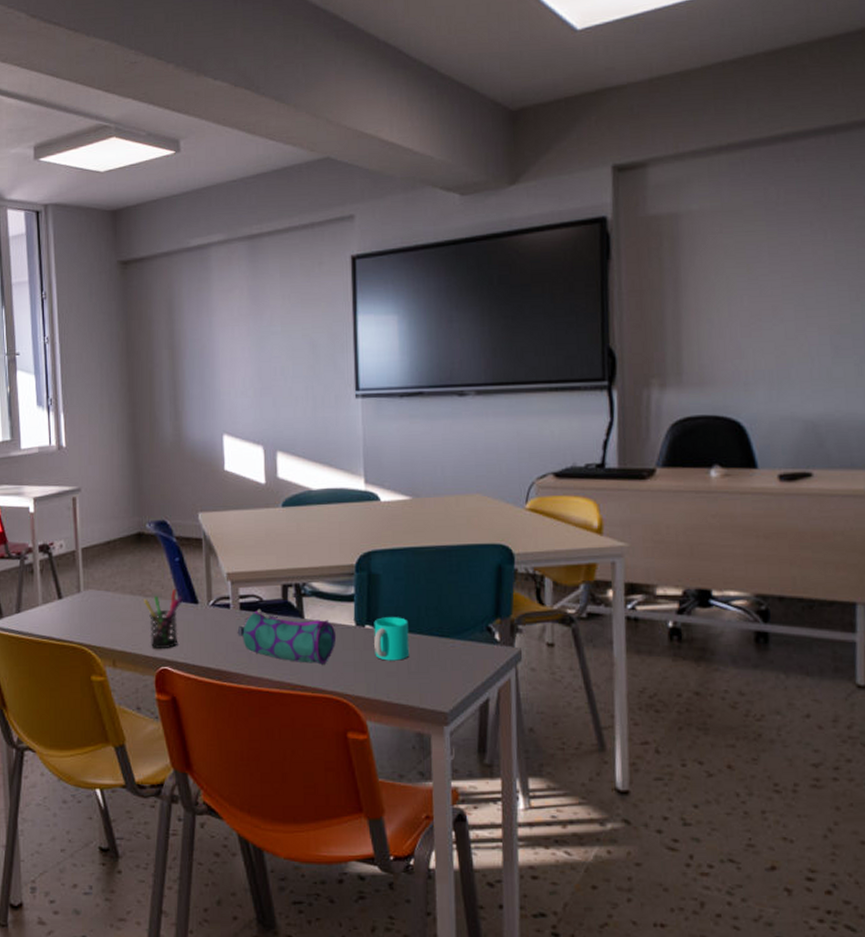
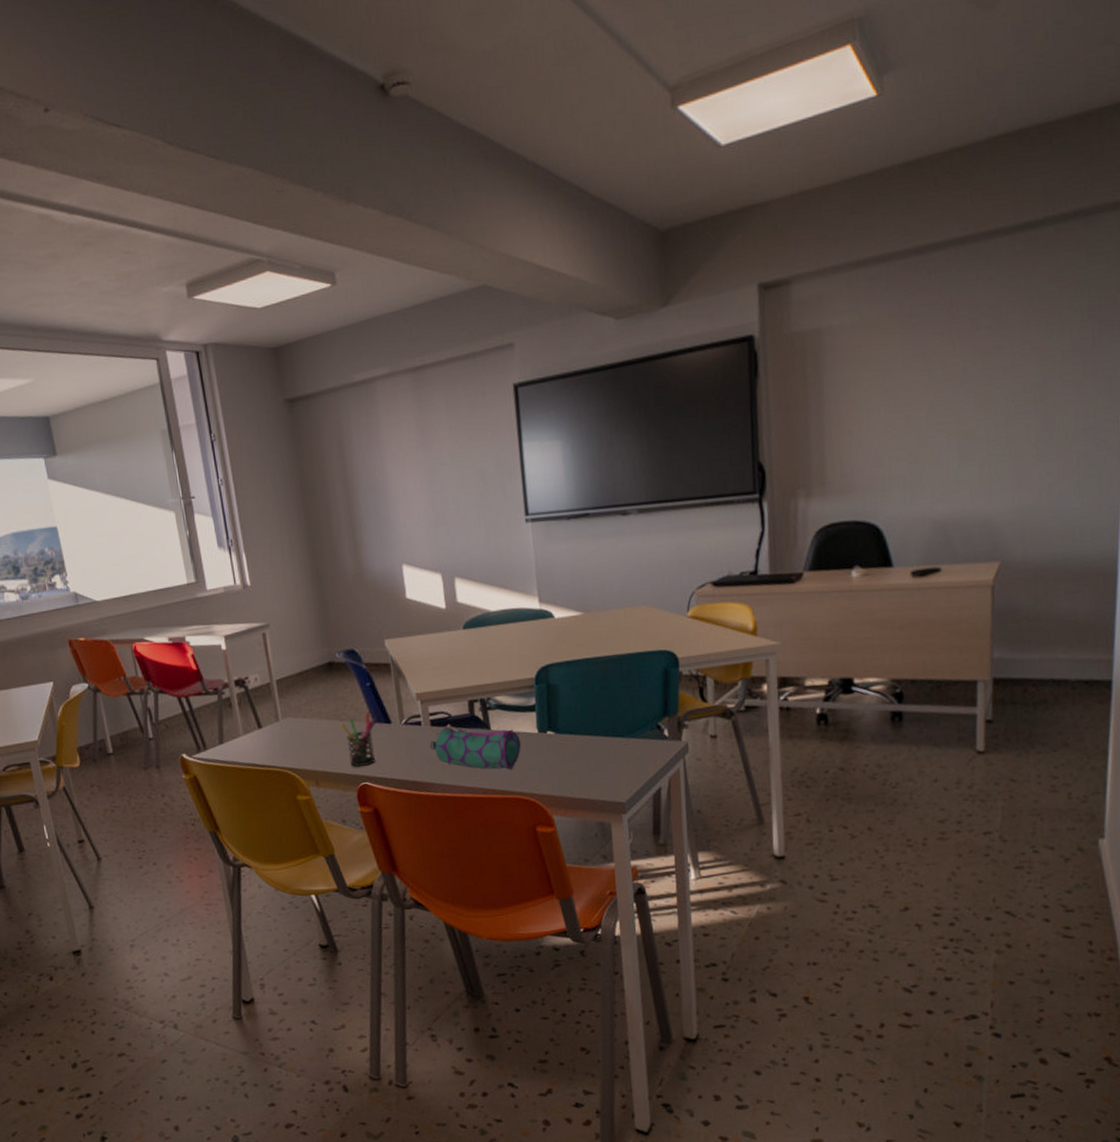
cup: present [374,617,410,661] -> none [554,722,589,762]

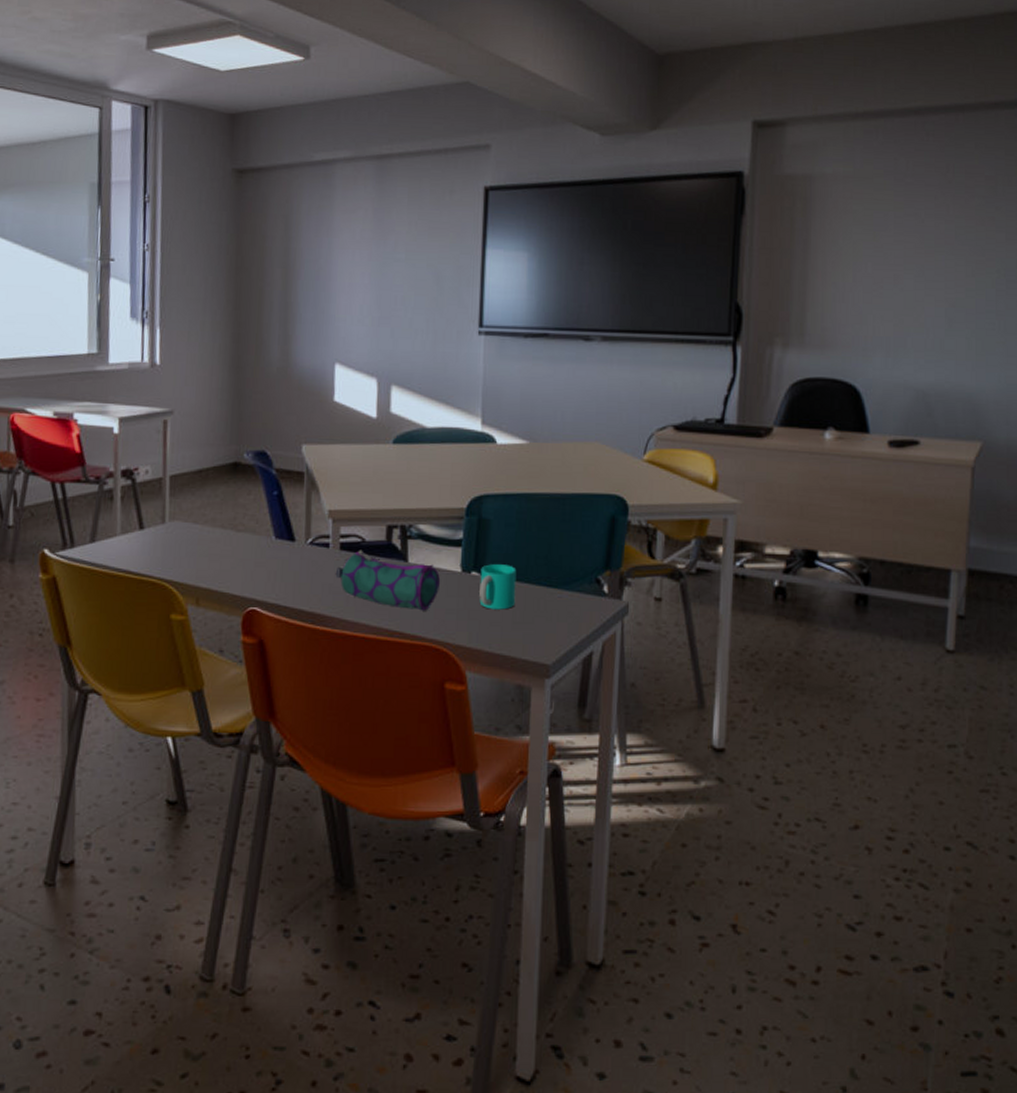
pen holder: present [340,712,377,767] -> none [235,525,279,589]
cup: none [554,722,589,762] -> present [479,564,517,610]

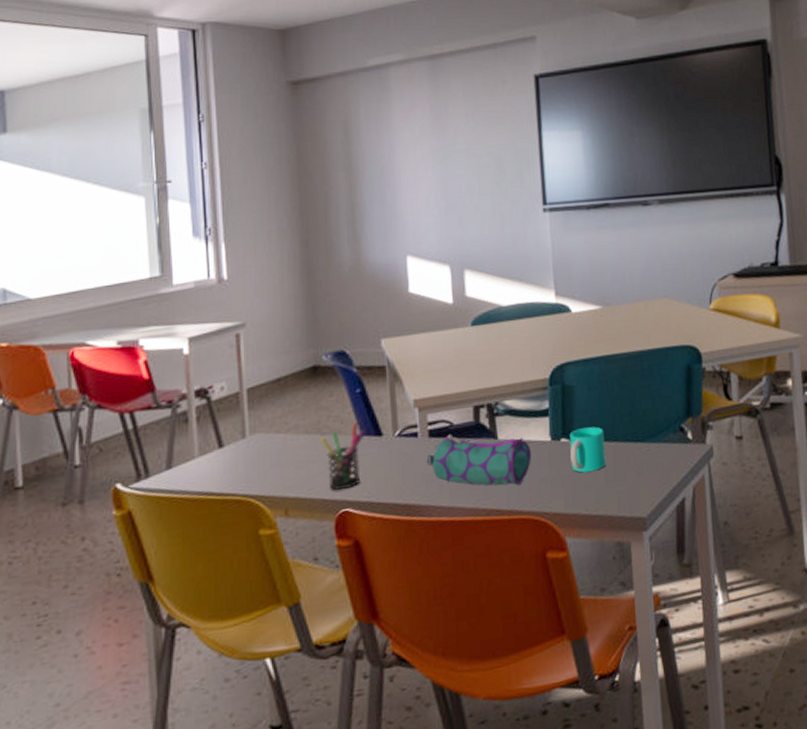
pen holder: none [235,525,279,589] -> present [321,423,365,490]

